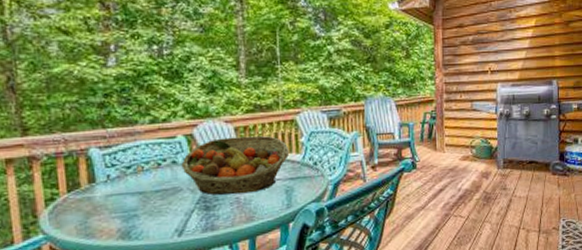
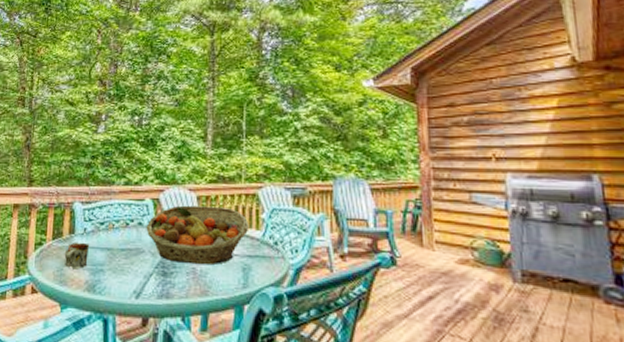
mug: none [85,190,117,220] -> present [64,242,90,270]

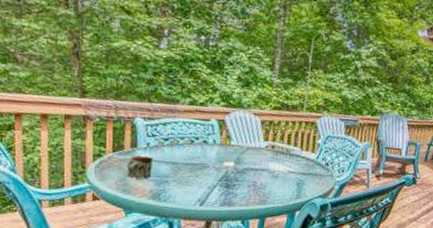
fruit basket: present [146,205,250,266] -> none [211,127,307,180]

